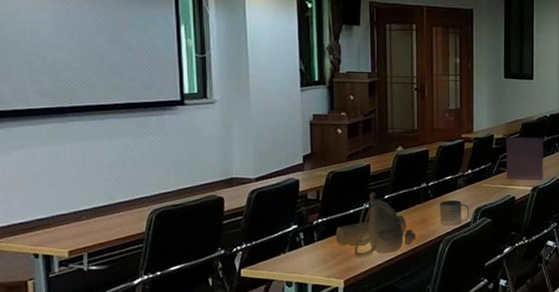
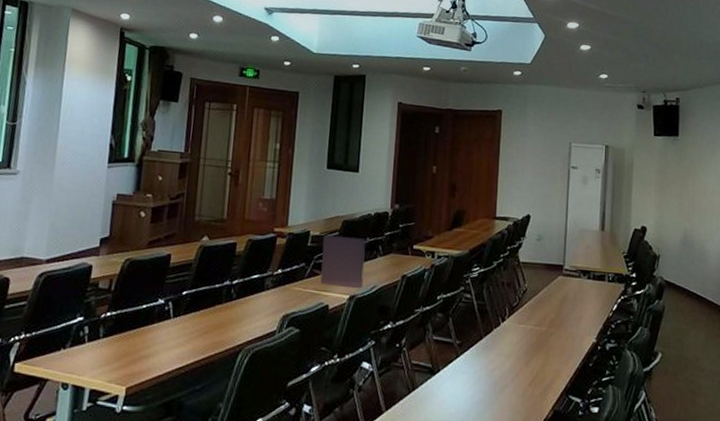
backpack: present [335,192,415,258] -> none [123,286,212,363]
mug: present [439,201,470,227] -> none [241,303,276,335]

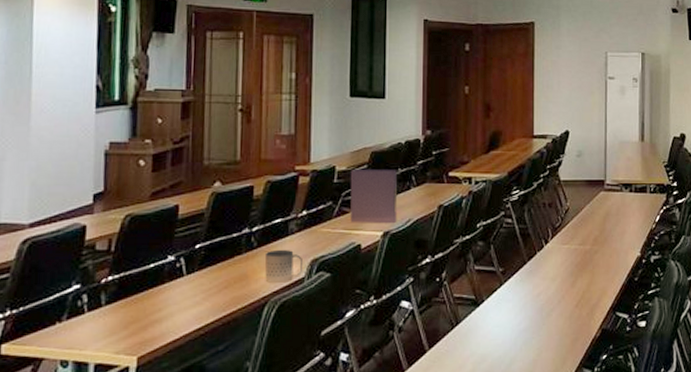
mug: none [241,303,276,335] -> present [264,250,304,284]

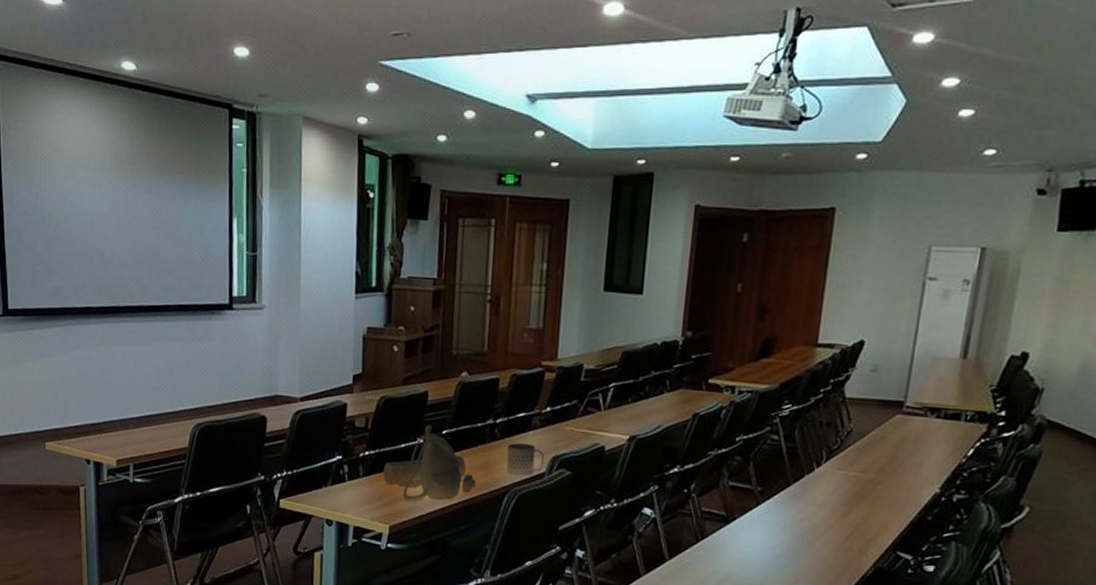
backpack: none [129,240,233,327] -> present [383,425,476,503]
binder: present [350,168,398,224] -> none [595,368,650,429]

